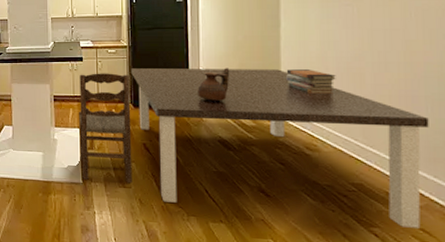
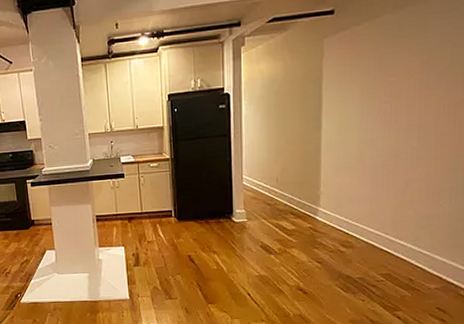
dining chair: present [79,73,132,183] -> none [122,188,179,295]
dining table: present [131,68,429,228] -> none [175,172,452,309]
ceramic jug: present [197,68,230,102] -> none [240,174,272,209]
book stack: present [286,69,336,94] -> none [326,169,372,193]

